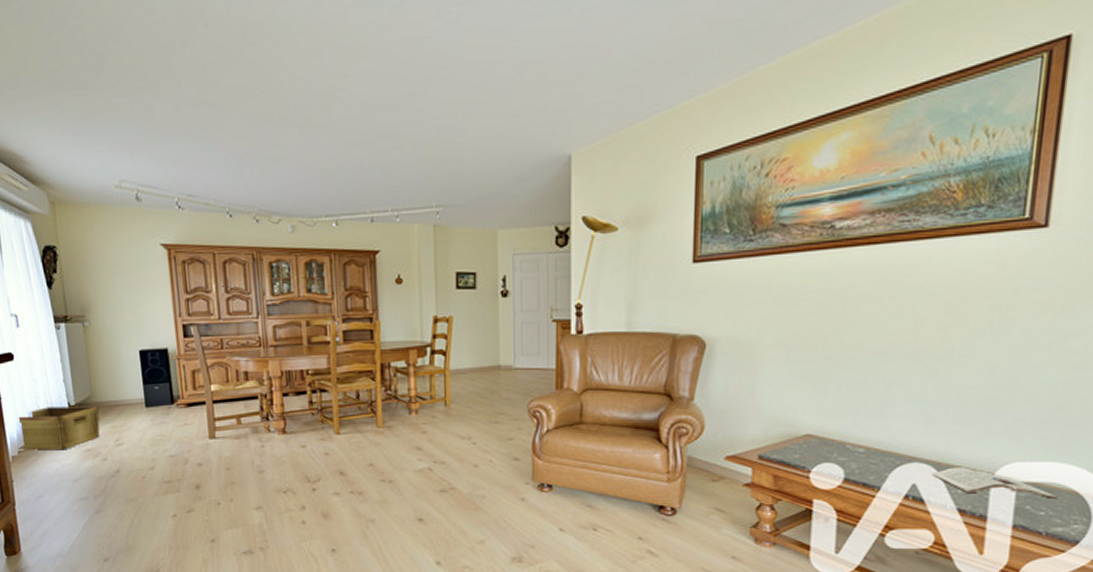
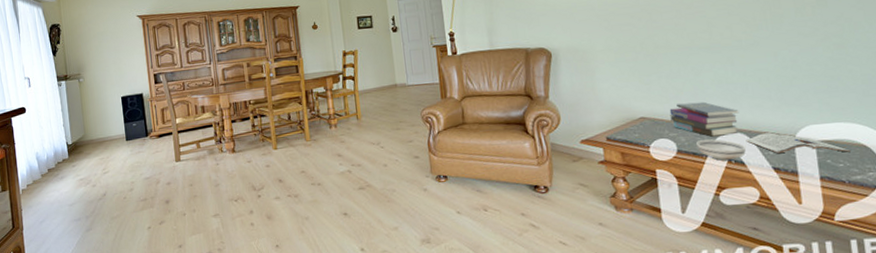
hamper: present [18,406,100,451] -> none [27,143,91,183]
books: none [843,422,931,466] -> present [669,101,739,137]
bowl: none [869,469,929,497] -> present [696,139,746,161]

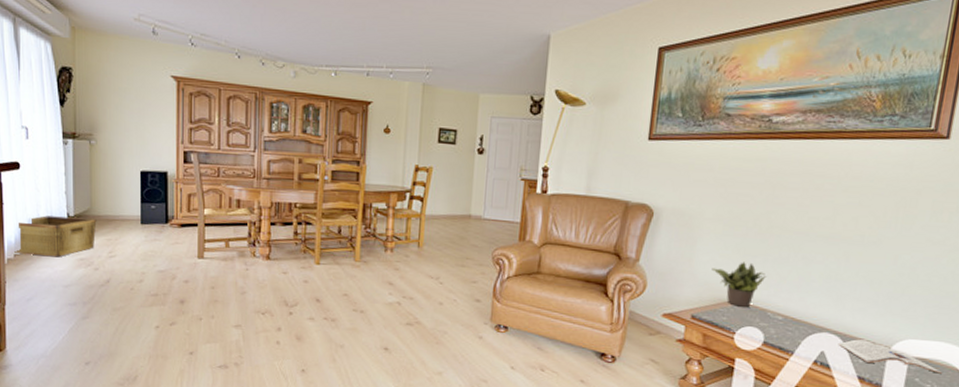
hamper: none [27,143,91,183] -> present [14,215,97,257]
potted plant: none [614,82,664,123] -> present [711,262,767,307]
books: present [669,101,739,137] -> none [765,292,840,336]
bowl: present [696,139,746,161] -> none [785,335,836,362]

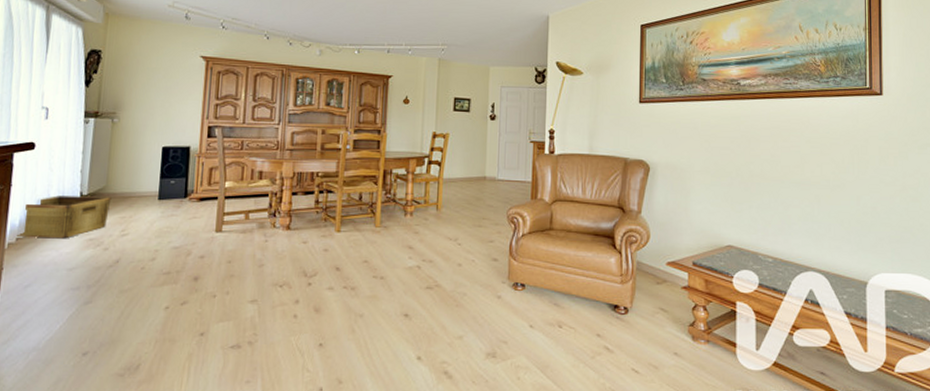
potted plant: present [711,262,767,307] -> none [705,209,753,251]
magazine: present [838,339,943,374] -> none [823,276,916,304]

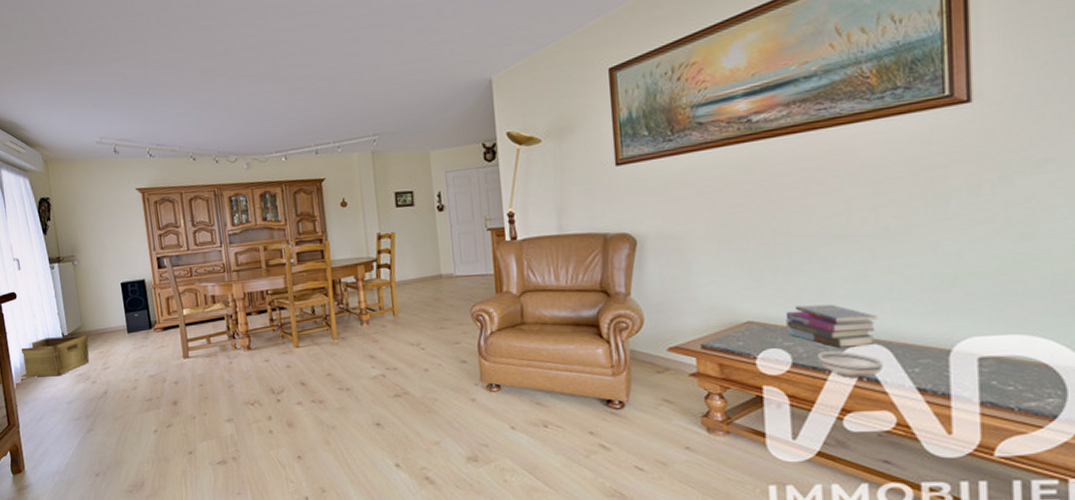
books: none [756,236,820,274] -> present [785,304,878,348]
bowl: none [778,276,822,301] -> present [818,351,883,378]

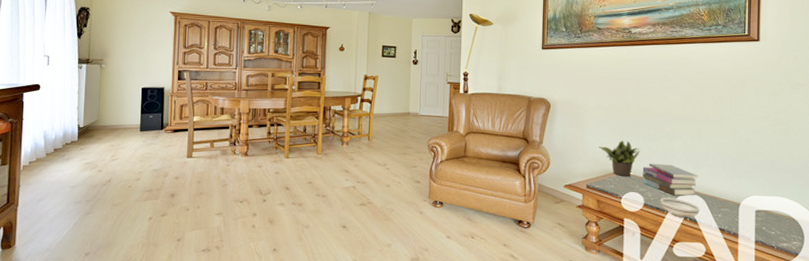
hamper: present [21,335,90,378] -> none [30,127,103,163]
potted plant: none [714,278,781,328] -> present [598,140,641,176]

